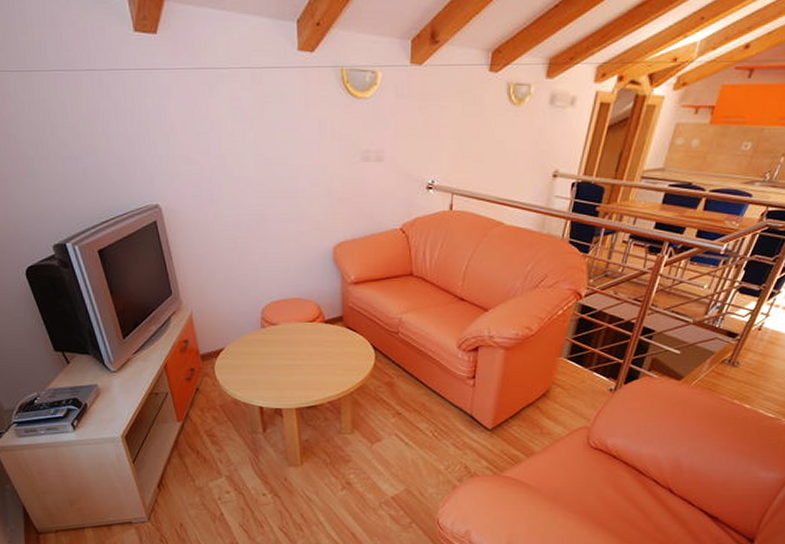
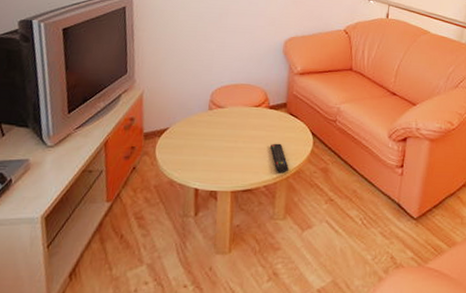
remote control: none [330,359,352,389] -> present [270,143,289,173]

